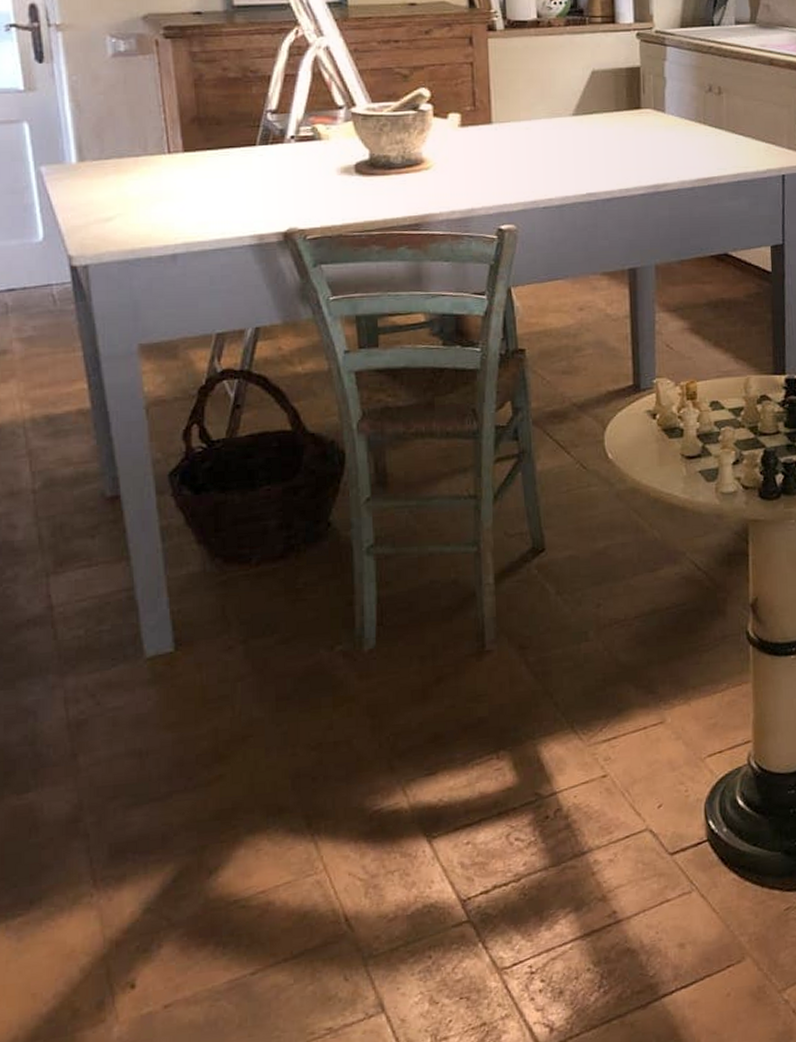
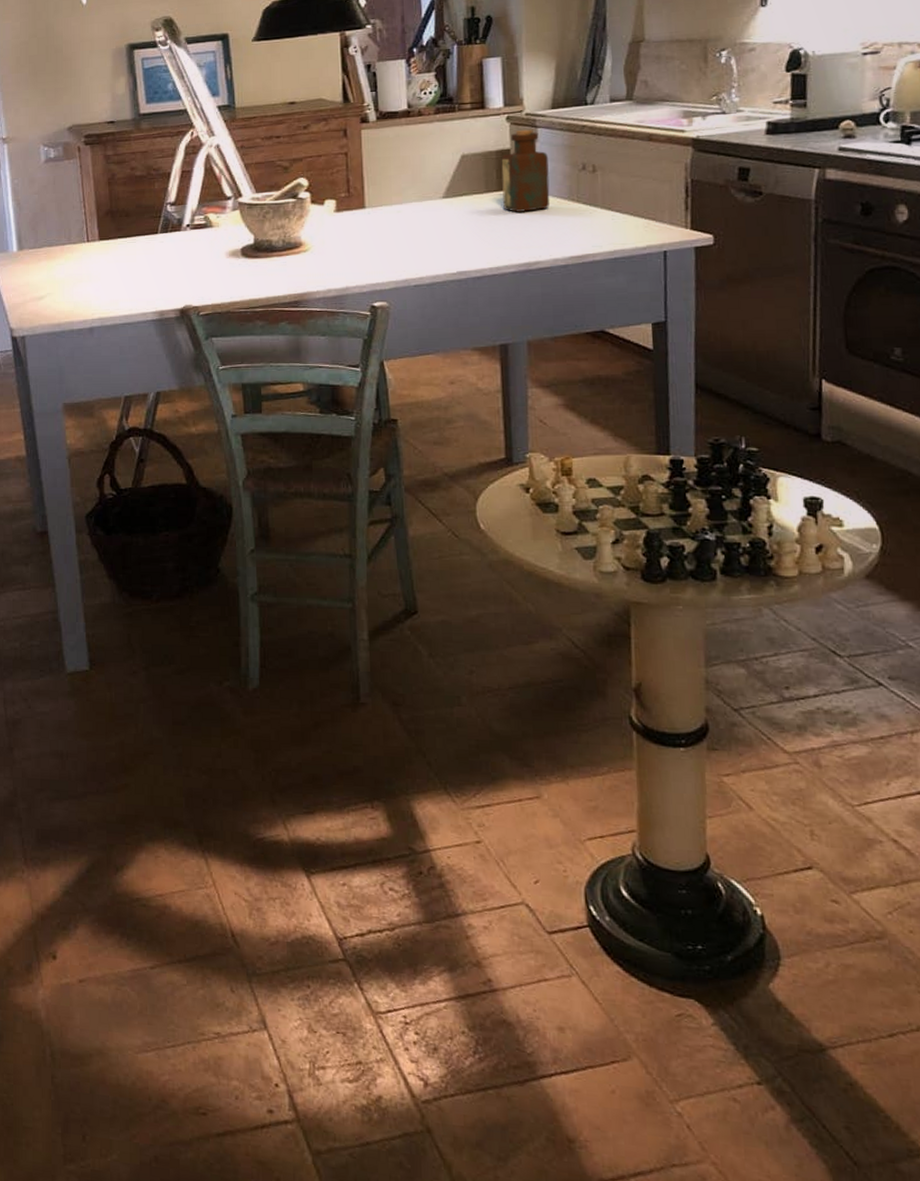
bottle: none [631,47,678,132] -> present [501,129,550,212]

